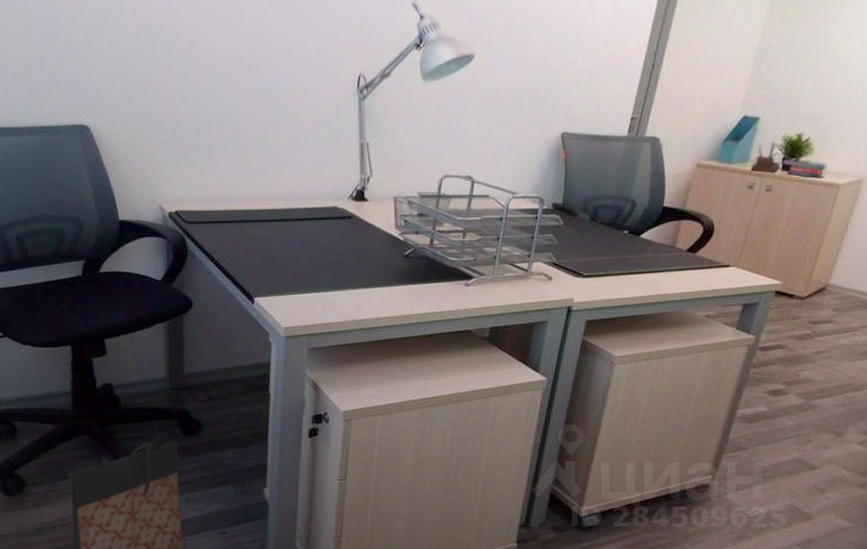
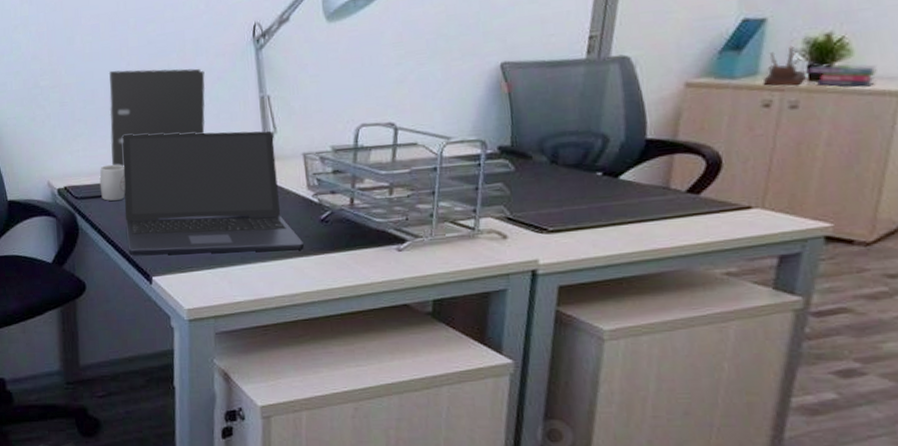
mug: none [209,193,234,227] -> present [99,164,126,201]
binder: none [221,105,312,196] -> present [108,68,205,167]
laptop: none [232,167,390,281] -> present [122,130,305,256]

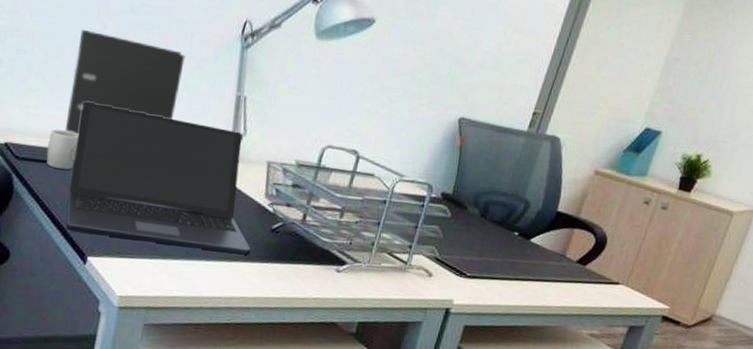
desk organizer: present [763,46,807,87] -> none [648,158,679,192]
books: present [808,64,878,87] -> none [680,177,725,204]

